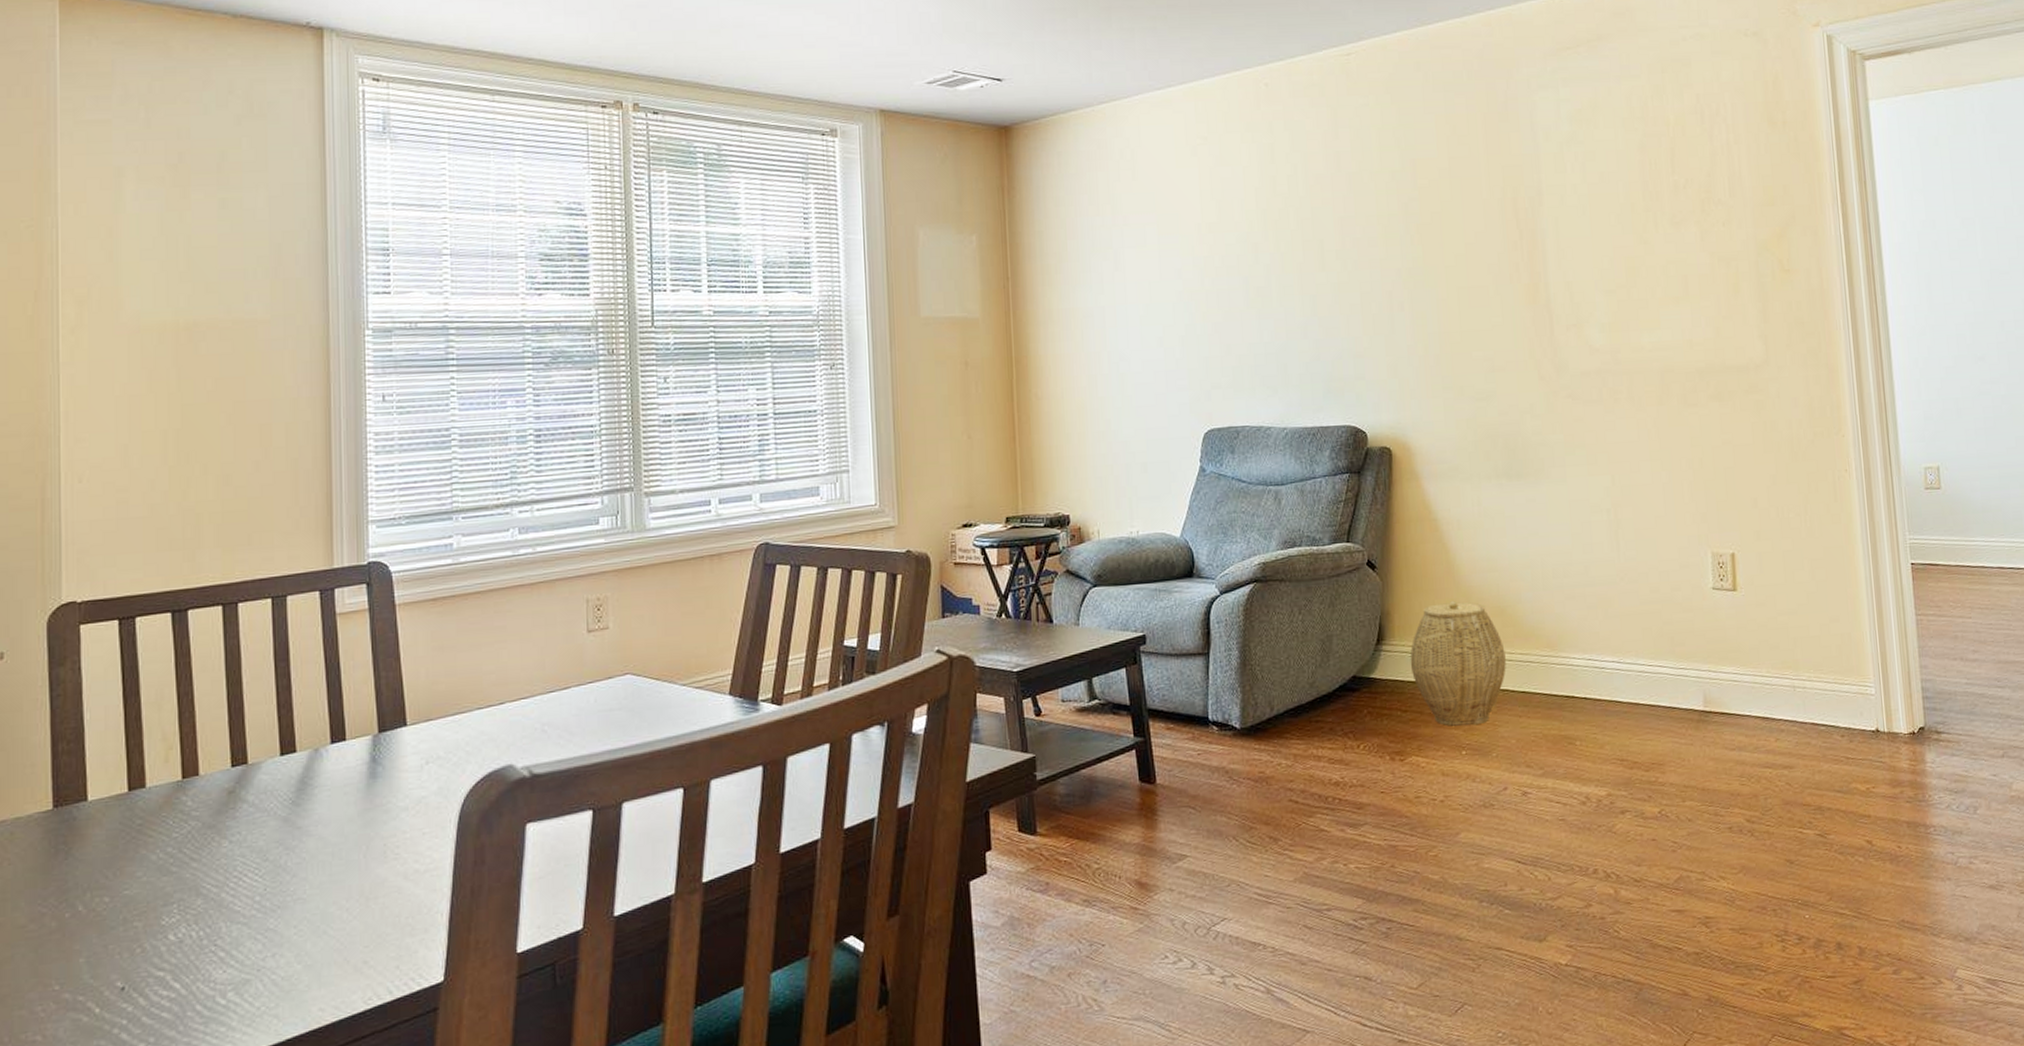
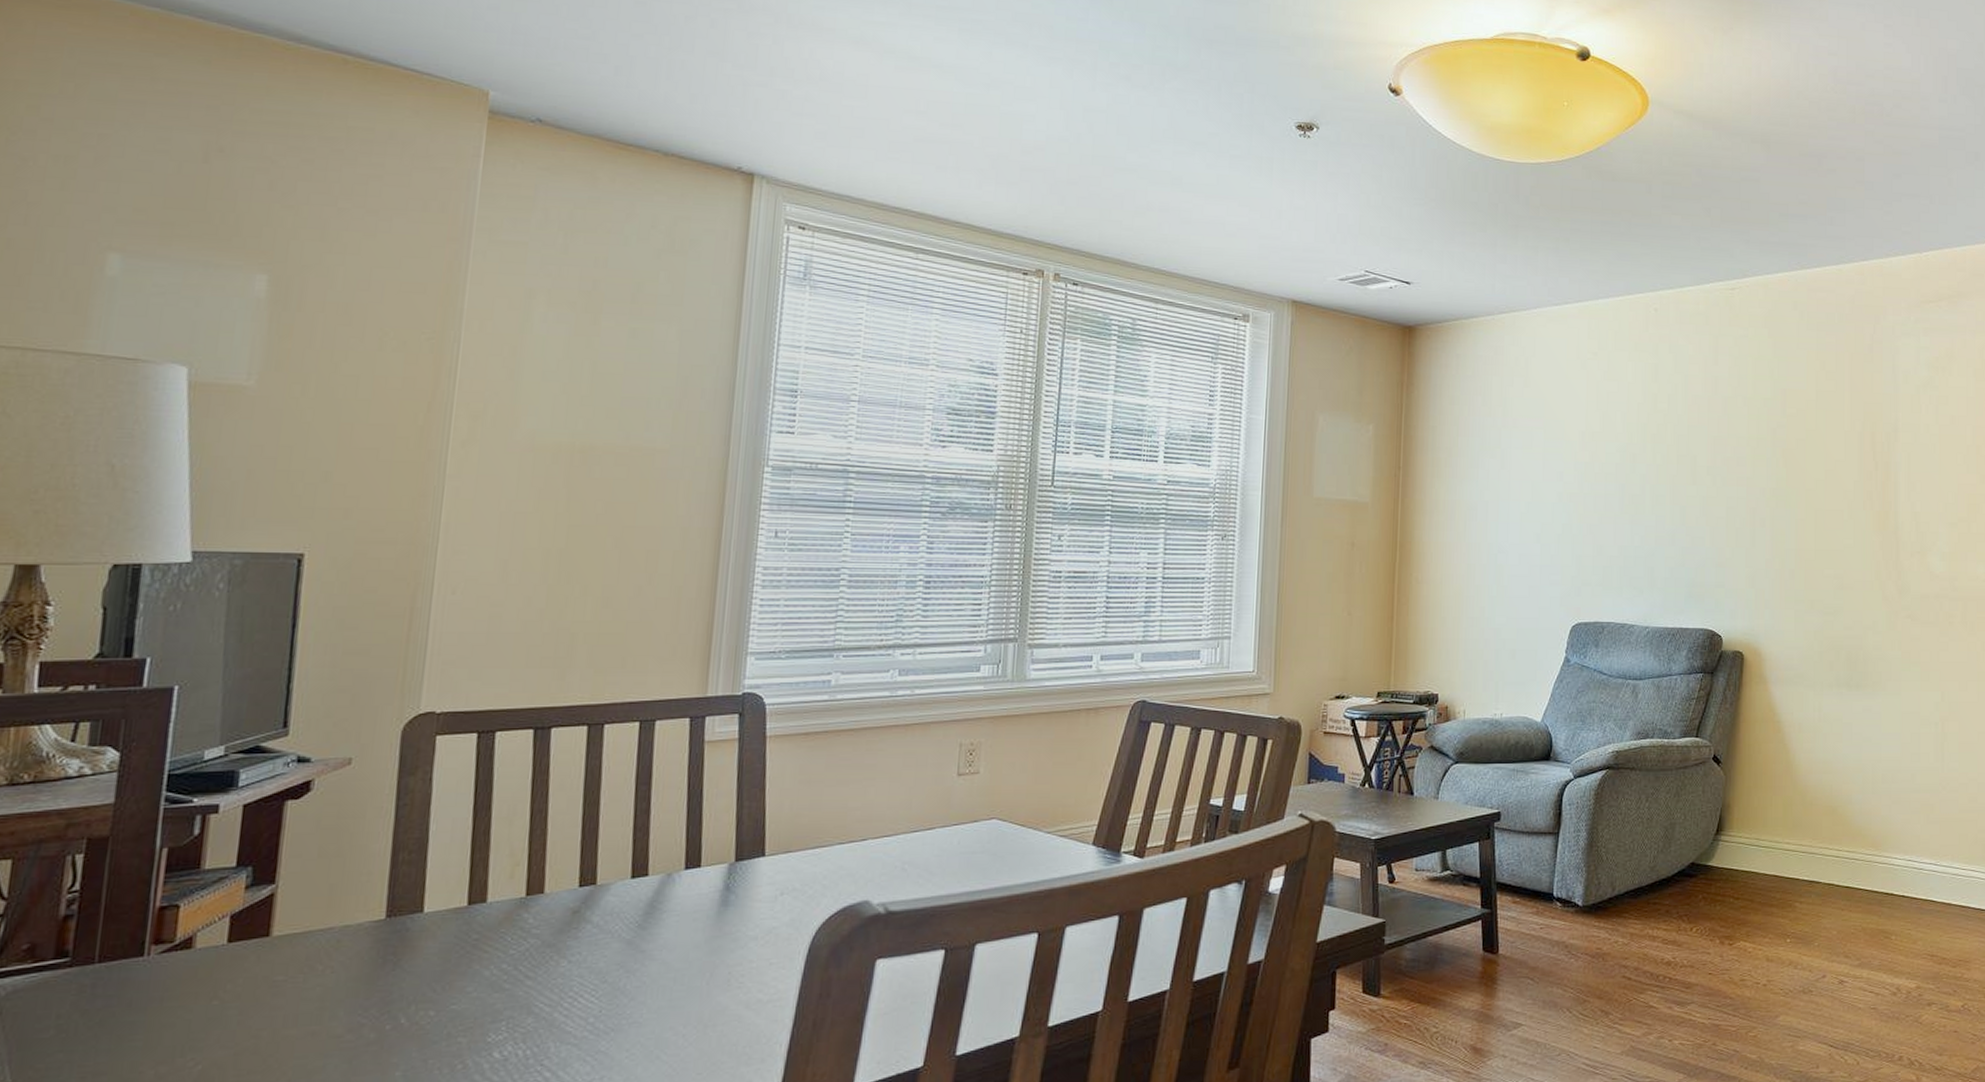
woven basket: present [1410,601,1506,727] -> none [1745,798,1833,916]

